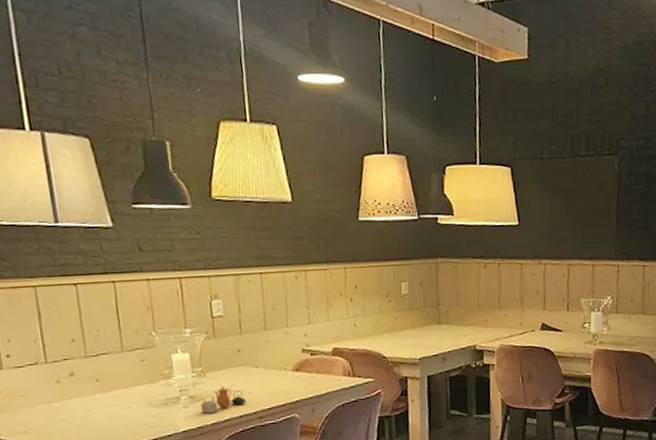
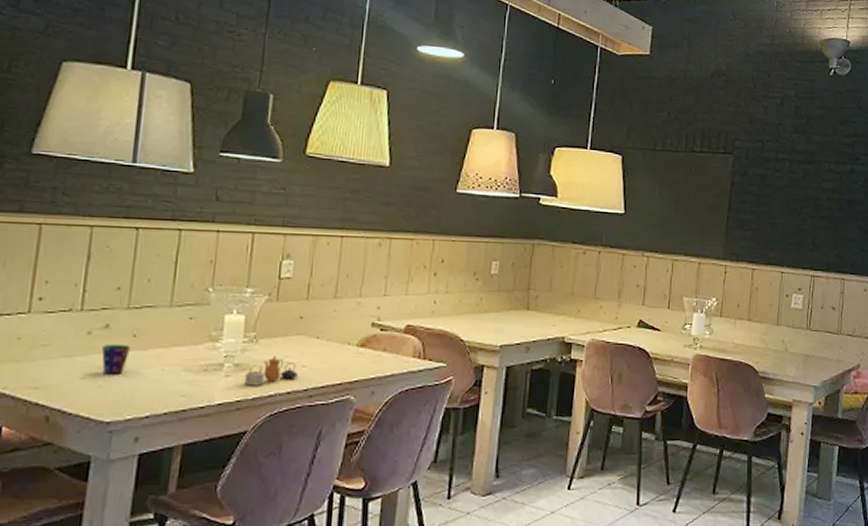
cup: none [72,388,98,416] -> present [102,343,131,376]

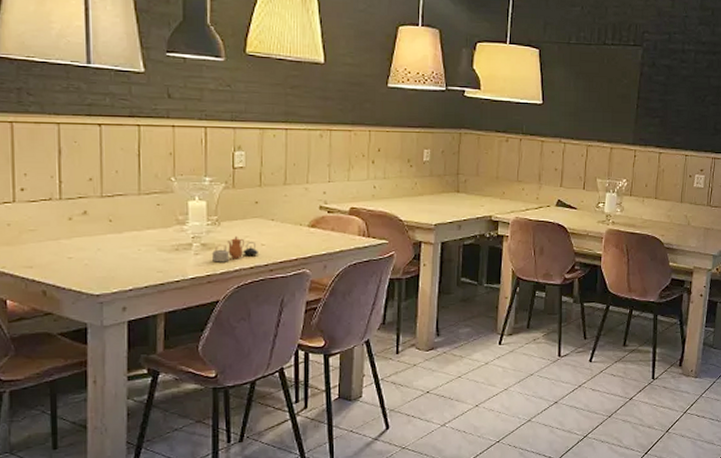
cup: present [102,343,131,376] -> none [84,228,109,256]

